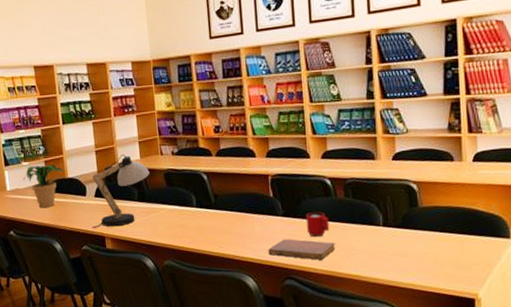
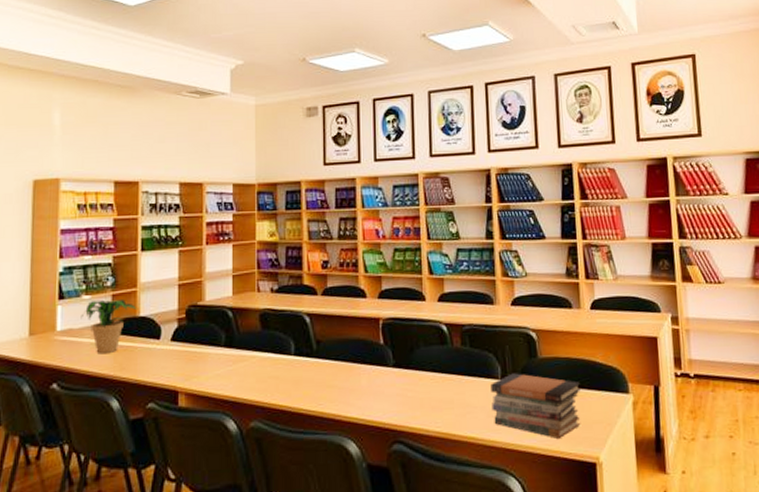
desk lamp: present [92,155,150,228] -> none [162,290,243,380]
notebook: present [268,239,335,260] -> none [375,394,450,420]
mug: present [305,212,330,238] -> none [418,362,445,392]
book stack: none [373,220,462,277] -> present [491,373,581,438]

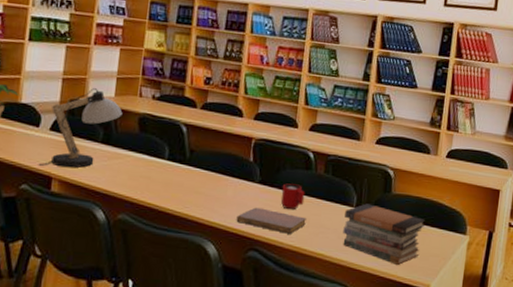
desk lamp: none [162,290,243,380] -> present [38,88,123,168]
notebook: none [375,394,450,420] -> present [236,207,306,234]
mug: none [418,362,445,392] -> present [280,183,305,211]

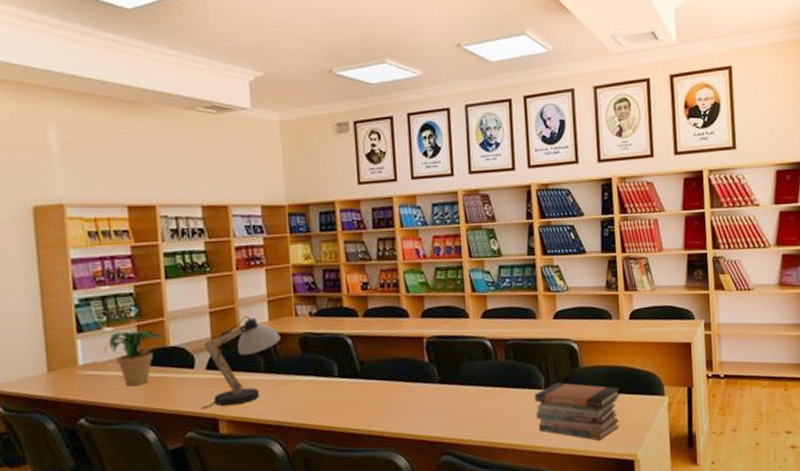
notebook: present [236,207,306,234] -> none [422,408,496,431]
mug: present [280,183,305,211] -> none [464,377,490,406]

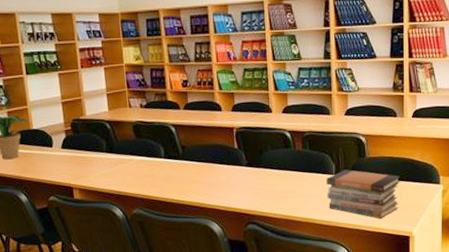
desk lamp: present [200,316,281,409] -> none [59,106,119,179]

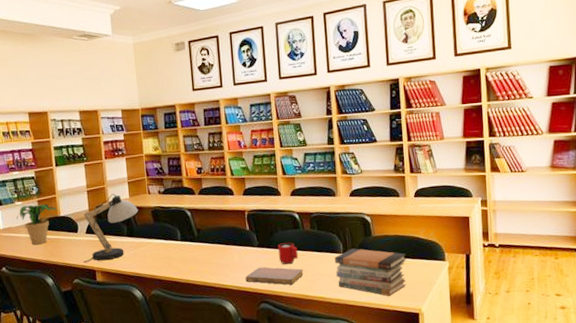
desk lamp: none [59,106,119,179] -> present [83,194,138,262]
notebook: none [232,187,293,206] -> present [245,267,303,285]
mug: none [267,162,289,186] -> present [277,242,299,265]

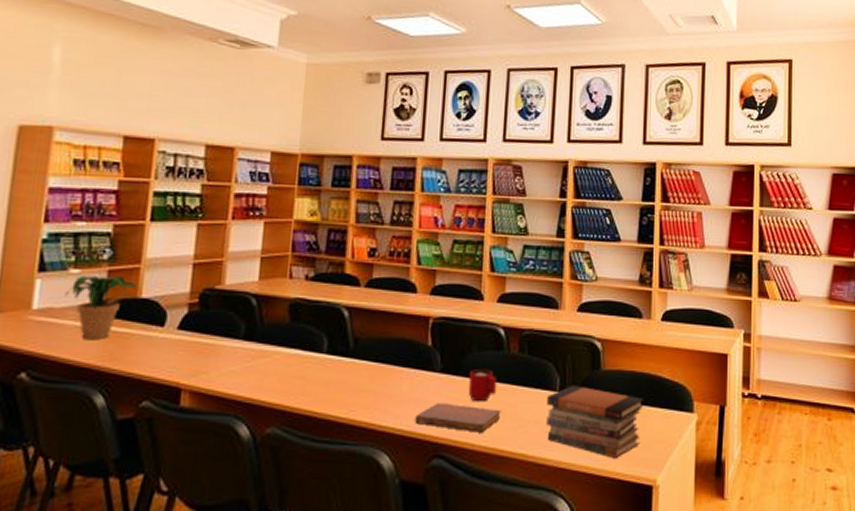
desk lamp: present [83,194,138,262] -> none [163,273,269,375]

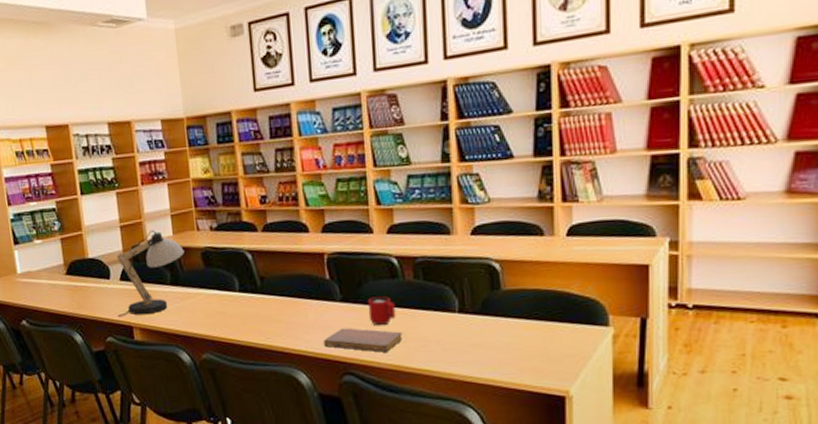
potted plant: present [65,276,141,340] -> none [36,243,86,294]
desk lamp: none [163,273,269,375] -> present [117,230,185,317]
book stack: present [546,385,645,458] -> none [447,306,552,372]

